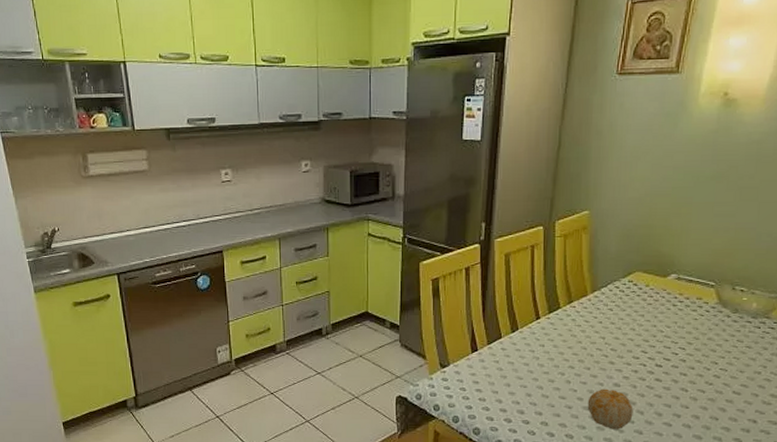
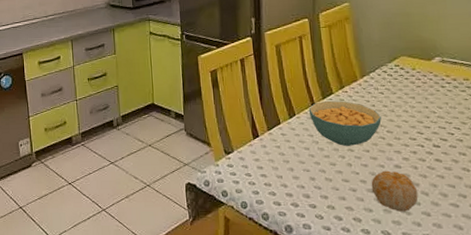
cereal bowl: none [532,315,607,363] -> present [308,100,382,146]

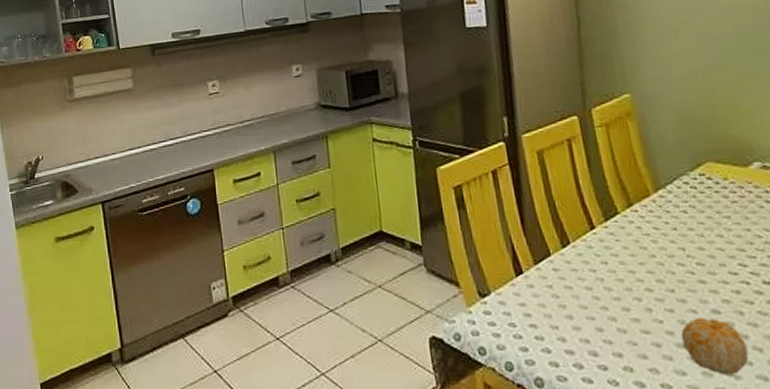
cereal bowl: present [308,100,382,146] -> none [586,223,688,285]

